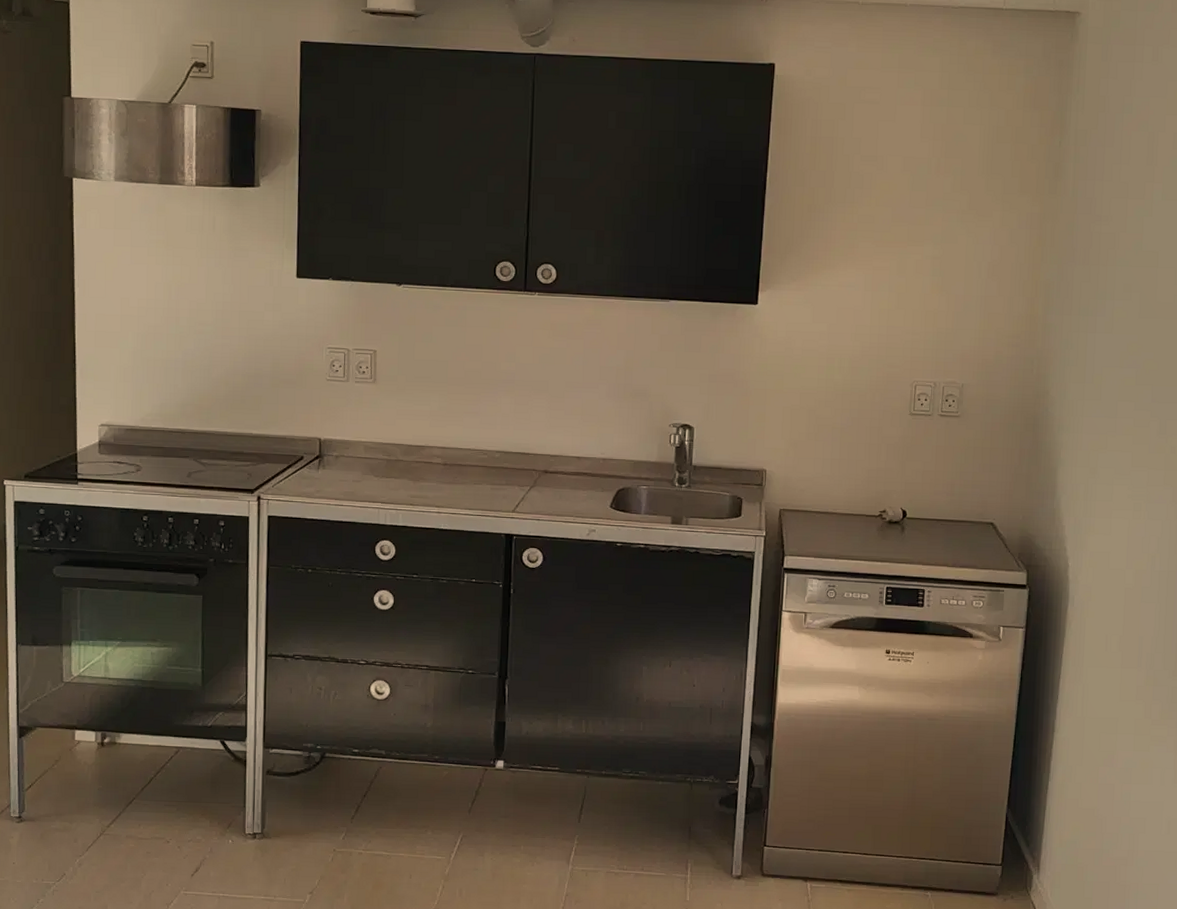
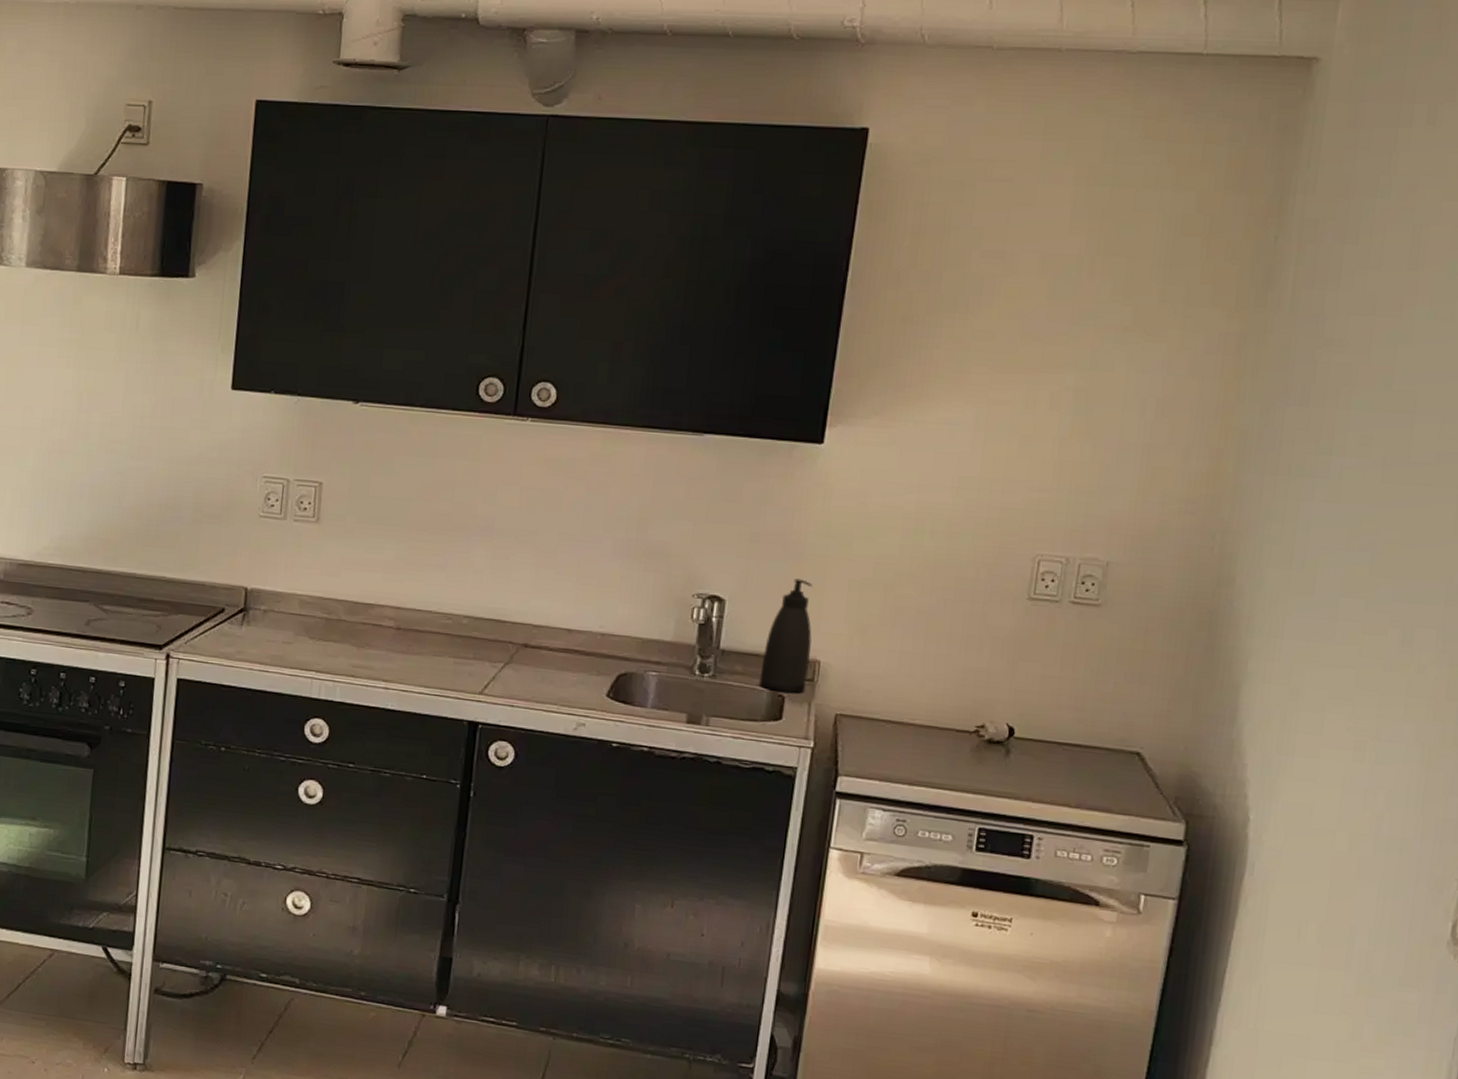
soap dispenser: none [723,408,759,495] -> present [759,578,813,693]

